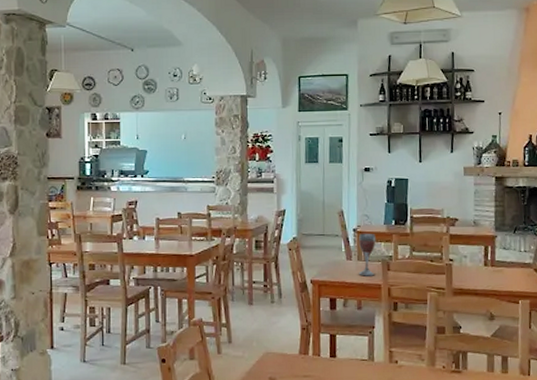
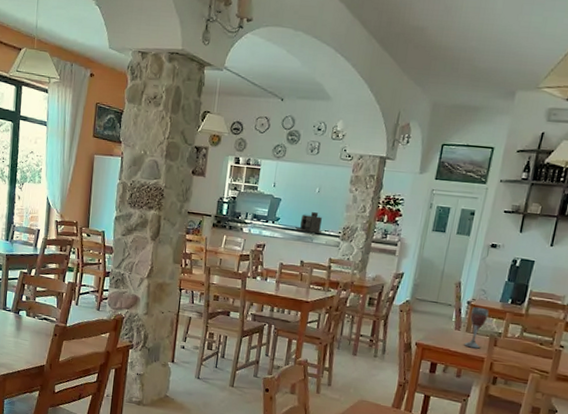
coffee machine: none [168,160,193,183] -> present [296,212,322,234]

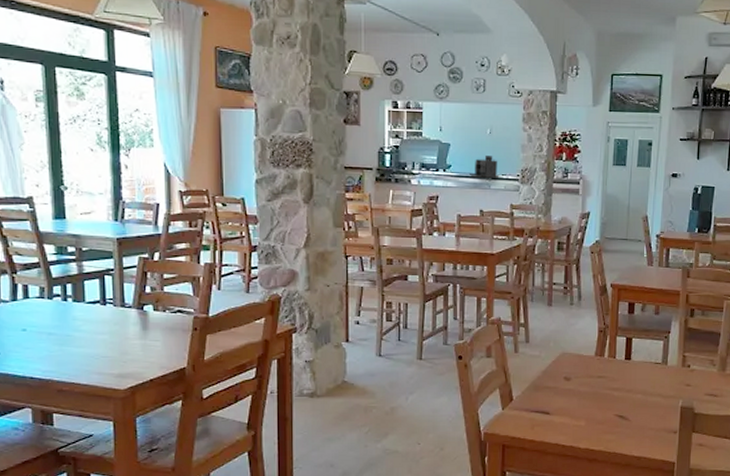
cup: present [464,306,489,349] -> none [658,239,678,282]

